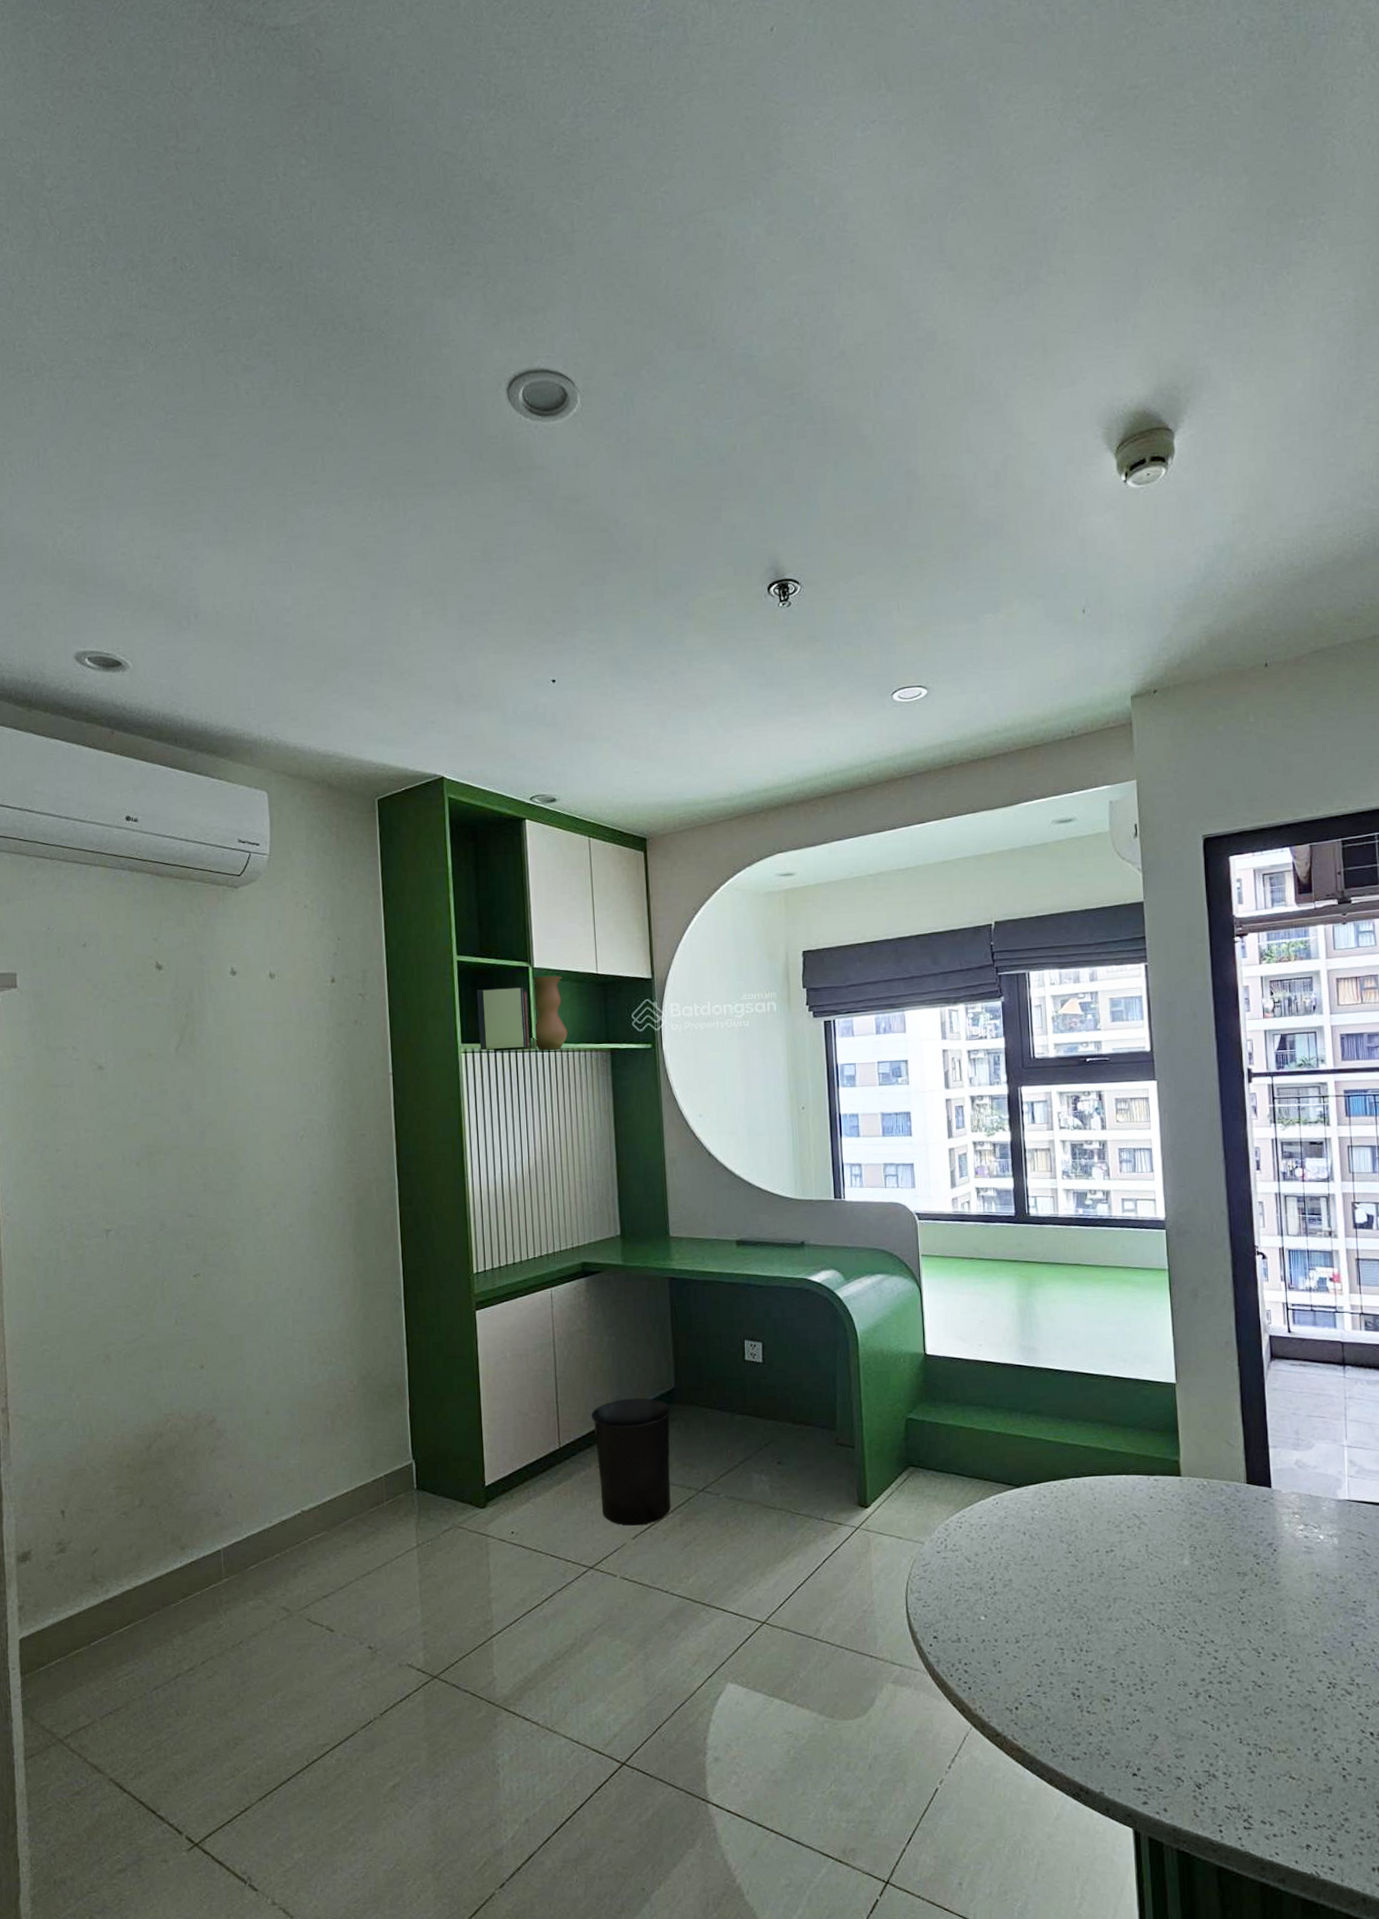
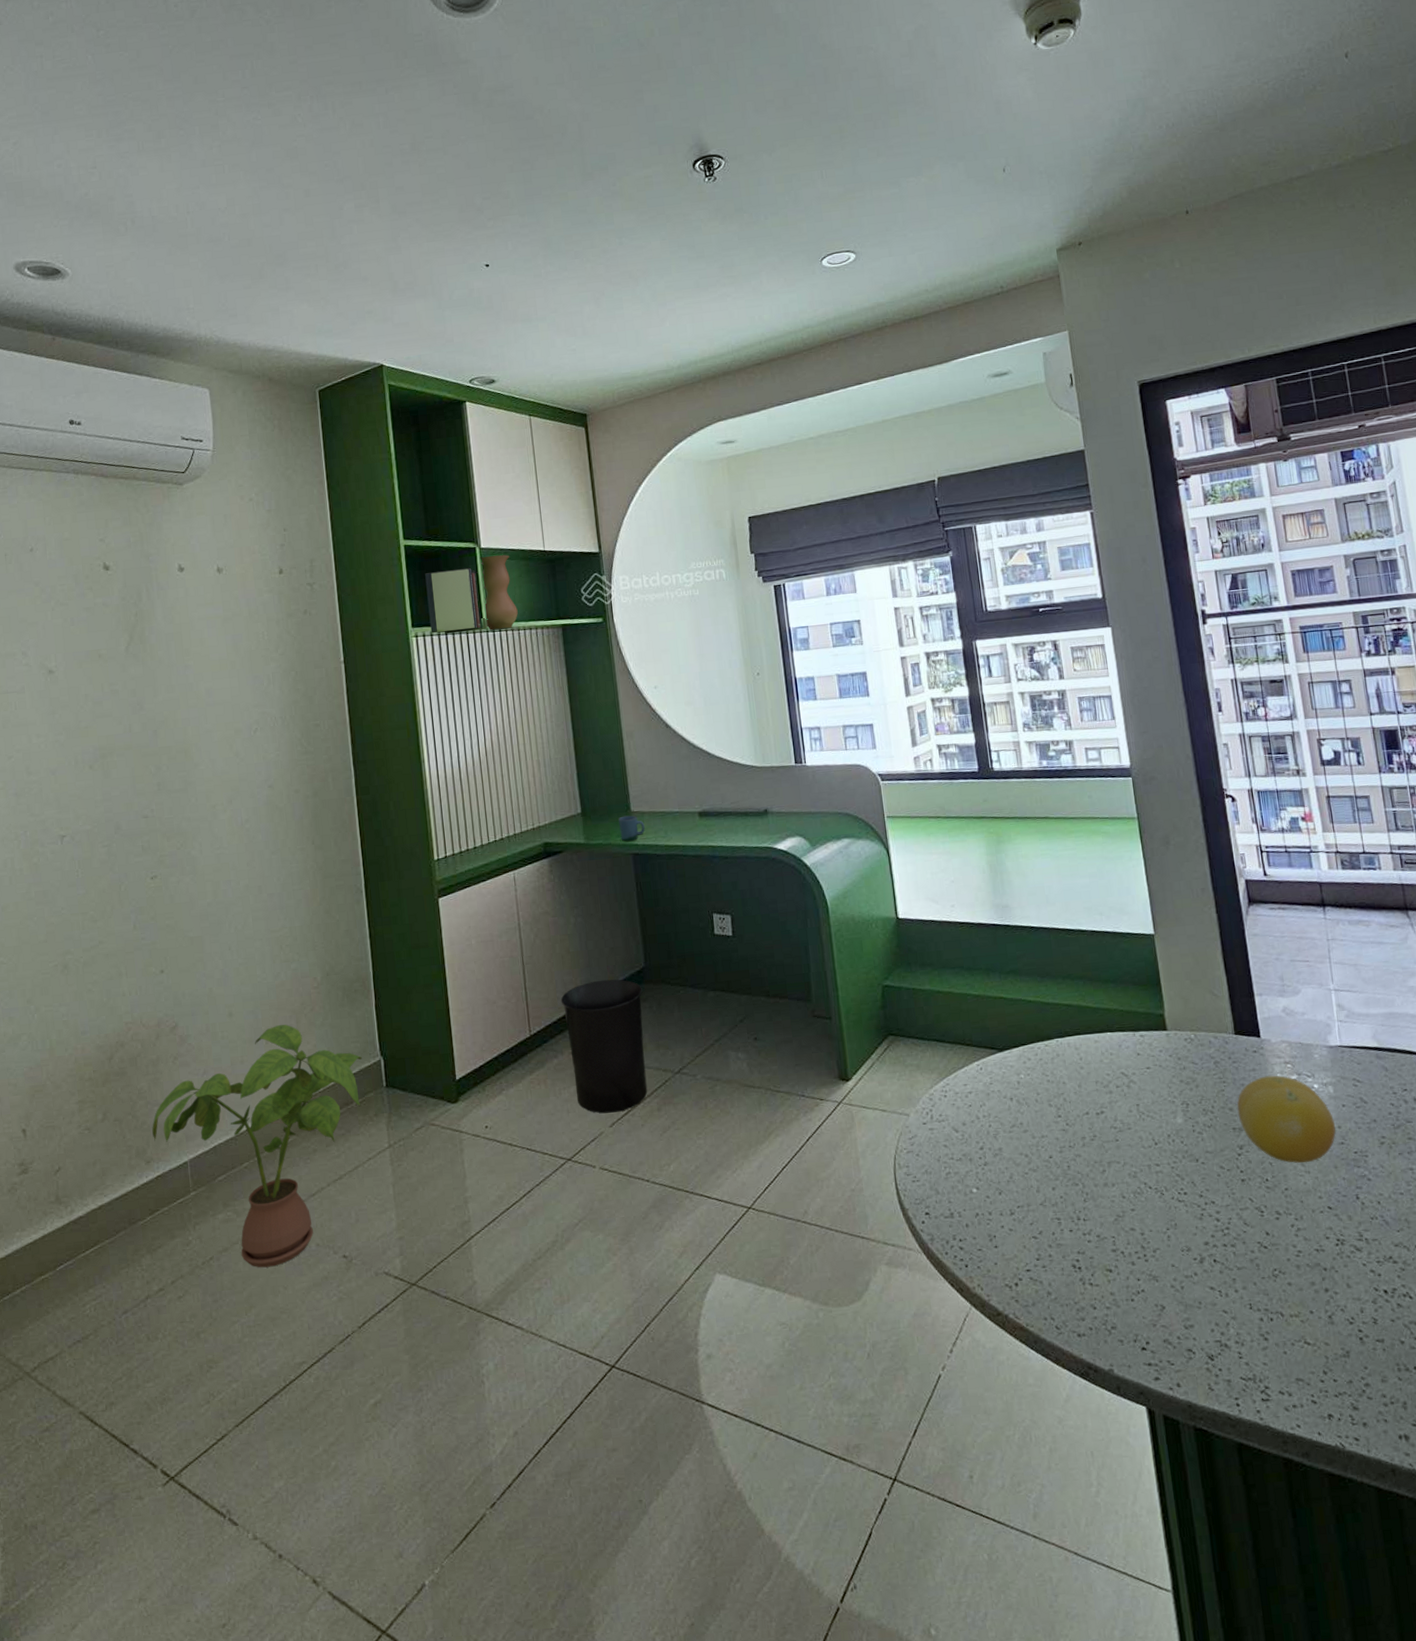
house plant: none [187,1424,394,1654] -> present [152,1024,362,1268]
mug: none [657,1240,683,1266] -> present [618,815,645,842]
fruit: none [1243,1524,1337,1609] -> present [1236,1075,1336,1163]

